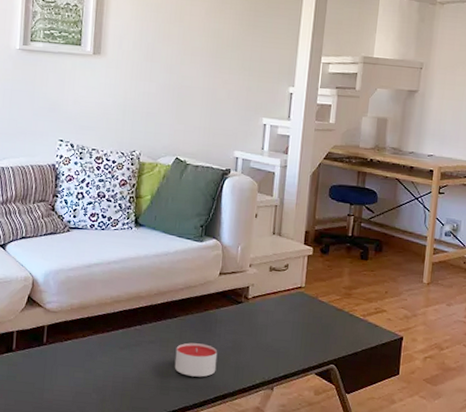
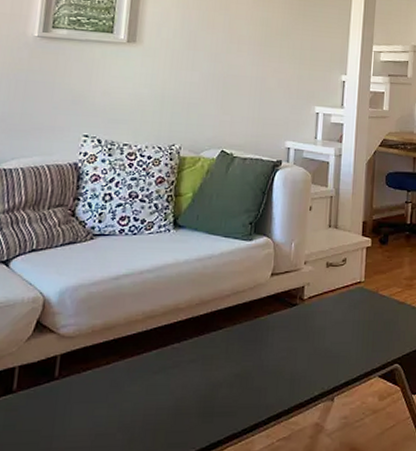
candle: present [174,342,218,377] -> none [219,356,271,397]

